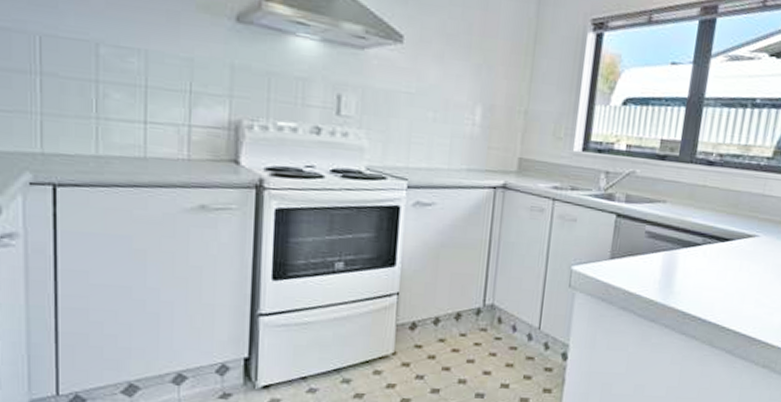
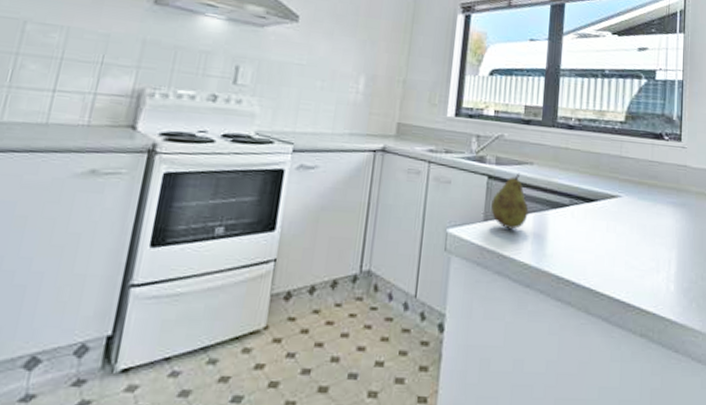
fruit: none [618,211,659,268] -> present [491,173,529,230]

